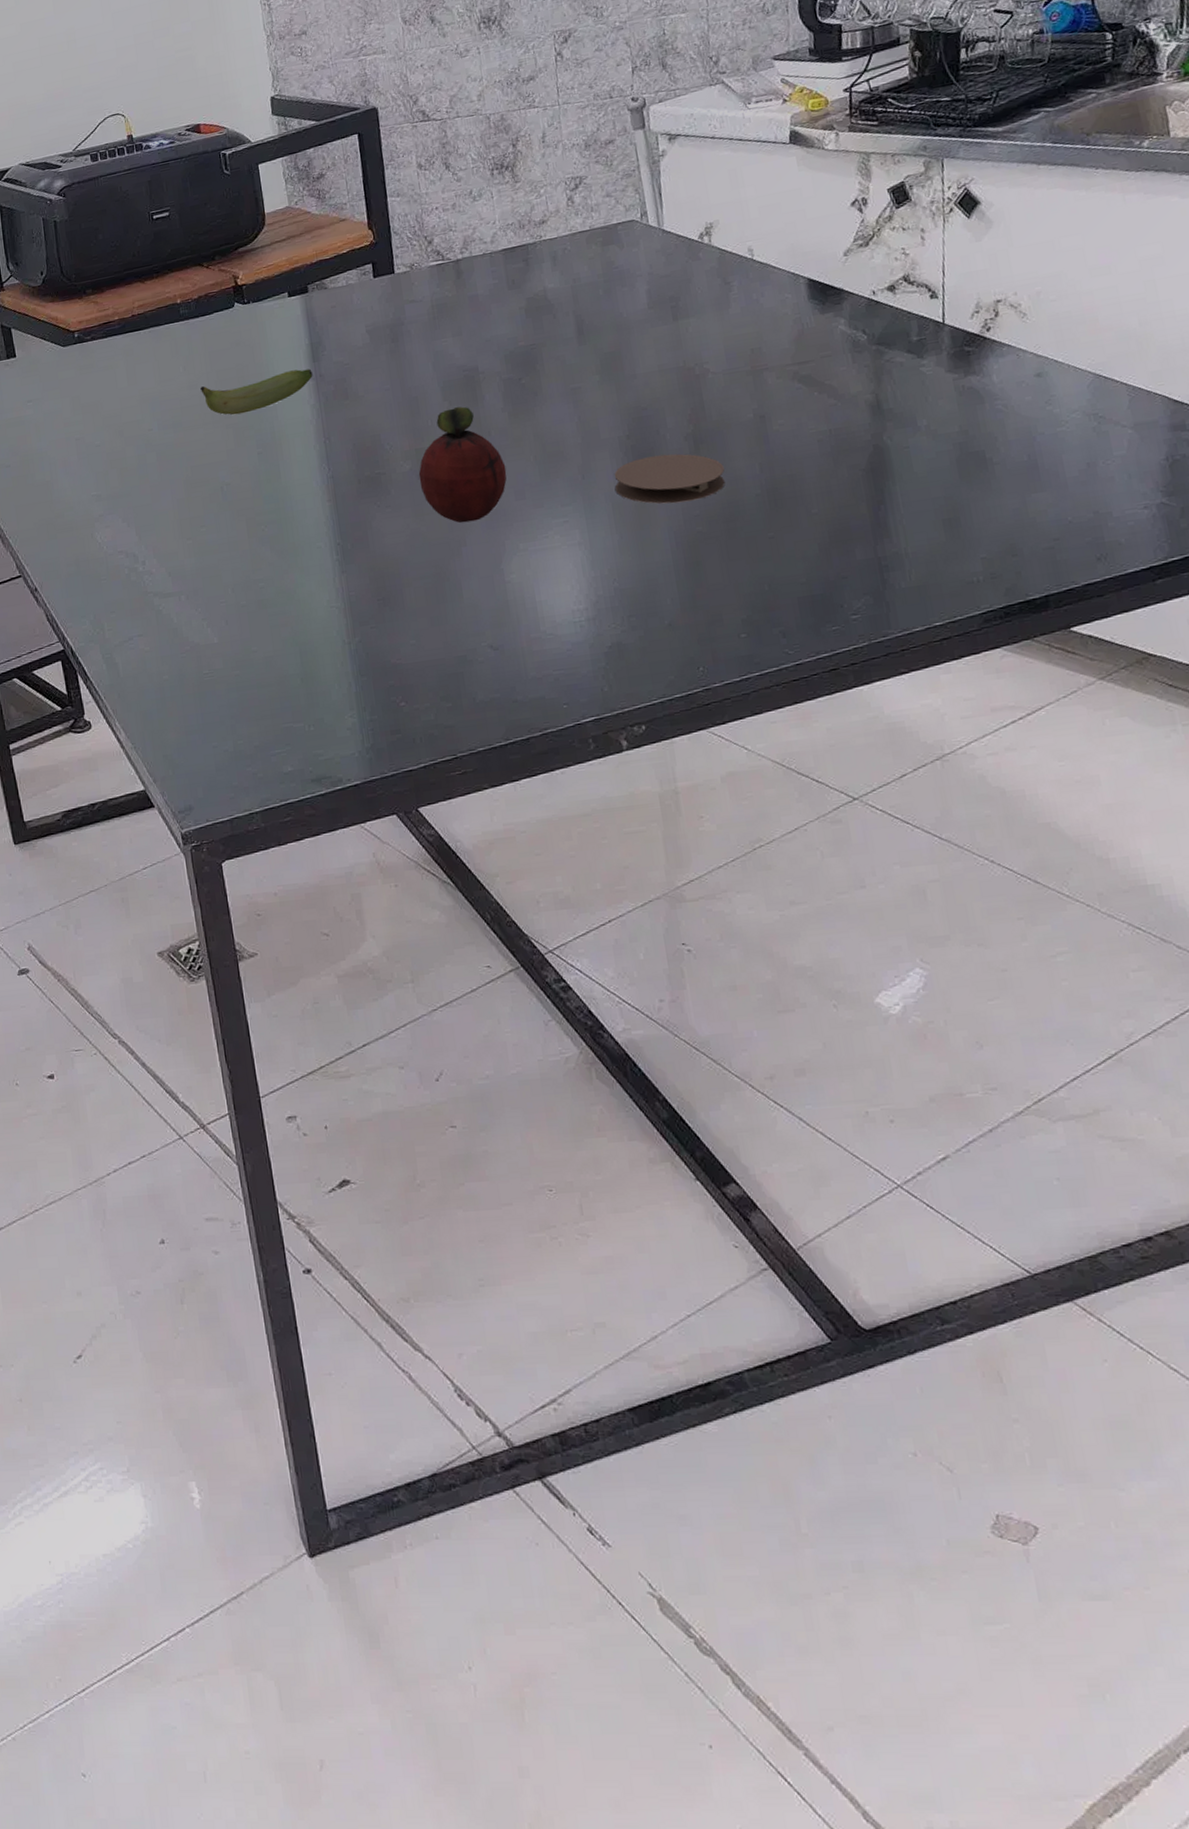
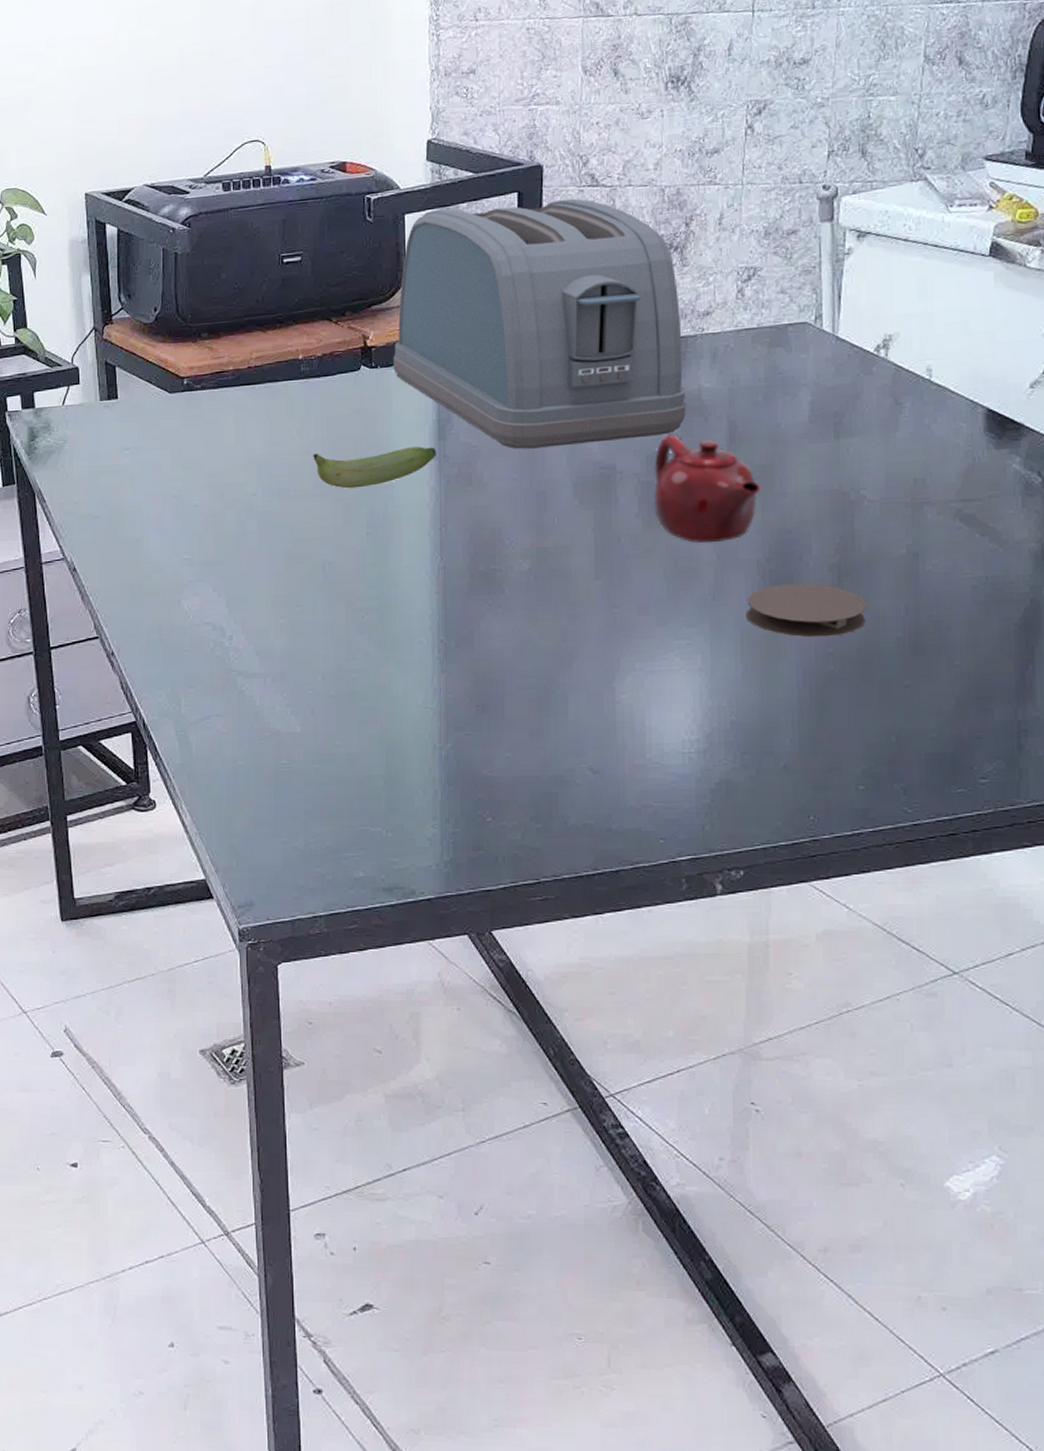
toaster: none [261,133,536,363] -> present [393,198,687,450]
fruit: present [418,406,507,523] -> none [537,507,632,633]
teapot: none [512,333,613,429] -> present [654,434,761,544]

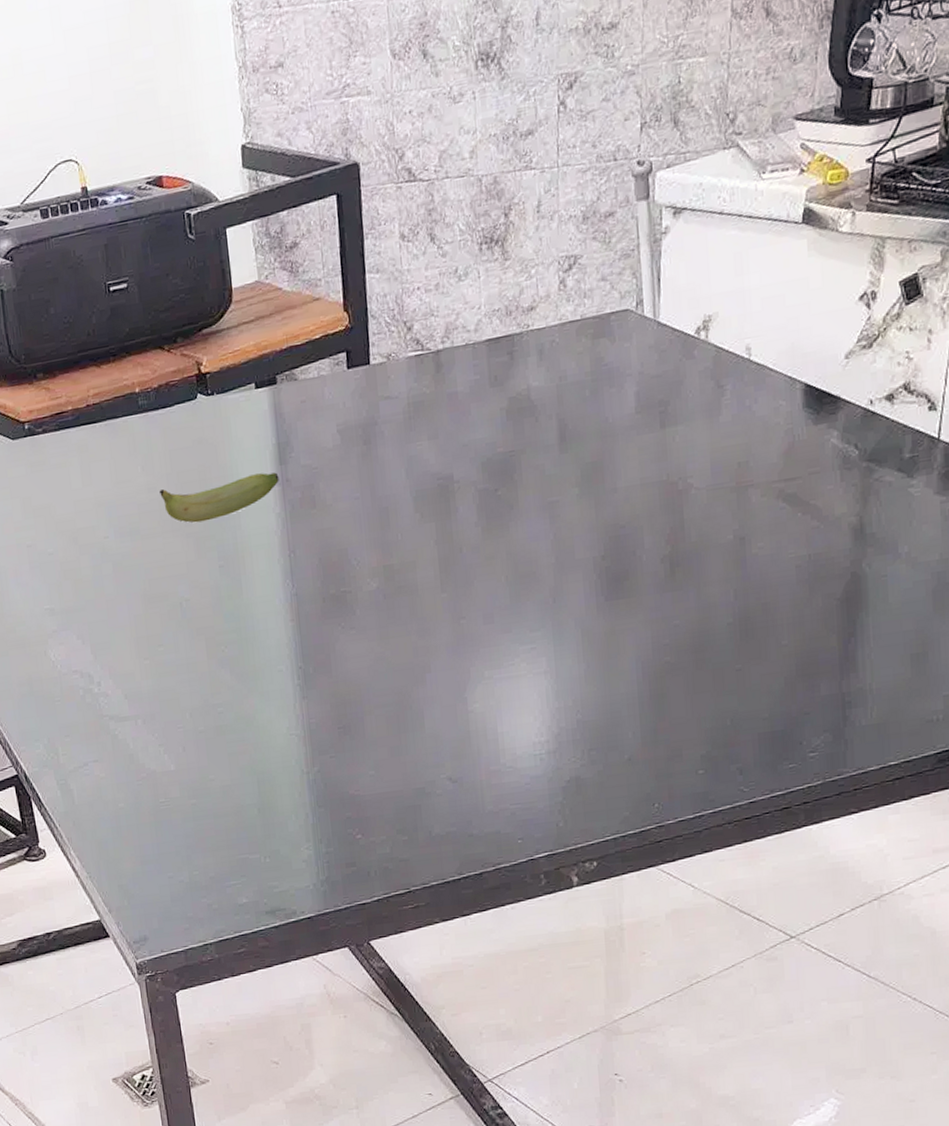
toaster: present [393,198,687,450] -> none [228,196,517,468]
teapot: present [654,434,761,544] -> none [490,438,593,547]
coaster: present [746,583,867,638] -> none [585,577,698,632]

